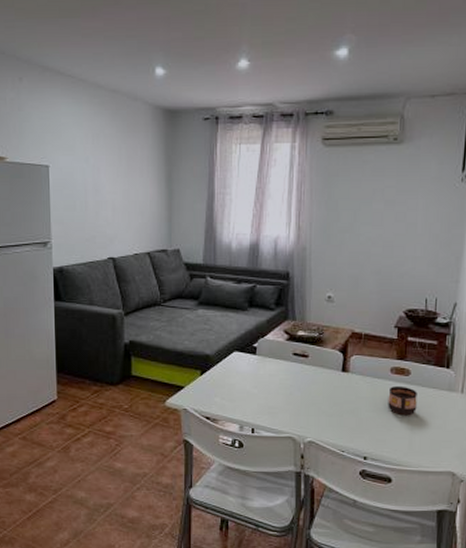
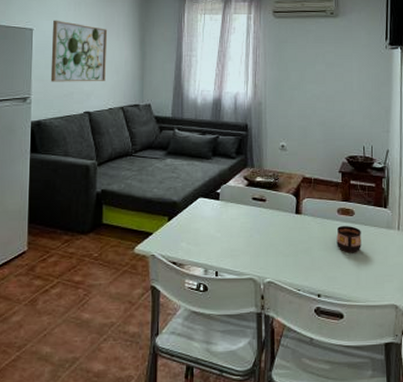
wall art: none [69,155,130,225] -> present [50,20,108,82]

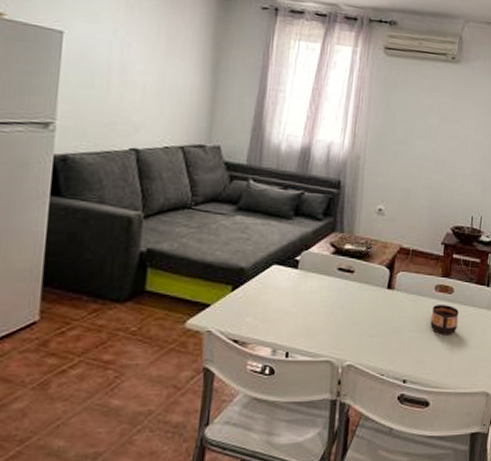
wall art: present [50,20,108,82] -> none [84,23,170,111]

